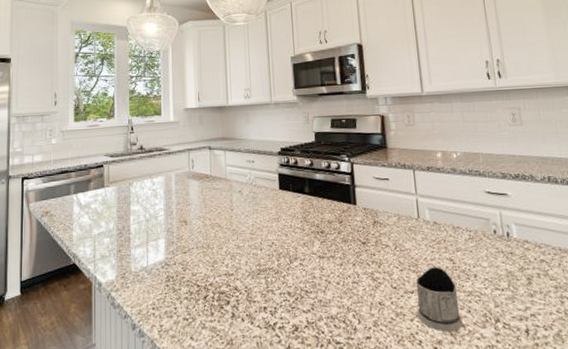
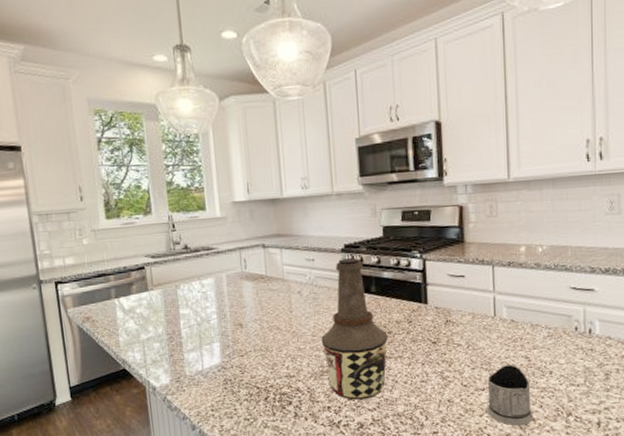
bottle: none [259,160,322,301] -> present [321,258,389,400]

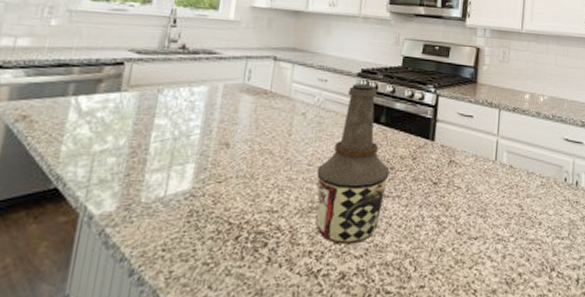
tea glass holder: present [487,364,533,426] -> none [477,212,521,281]

